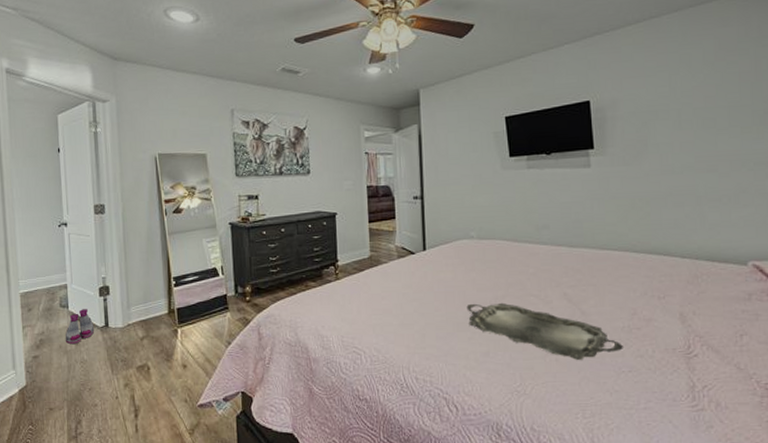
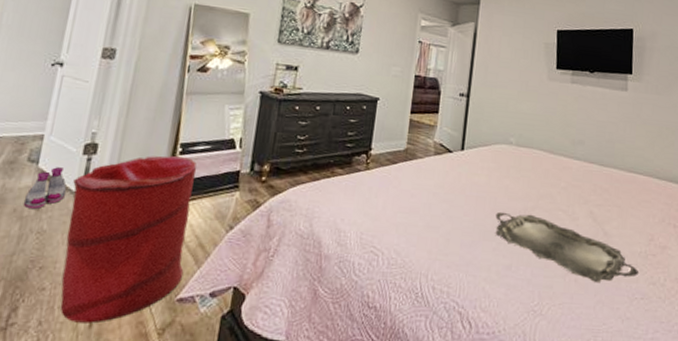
laundry hamper: none [97,287,199,429] -> present [60,155,197,324]

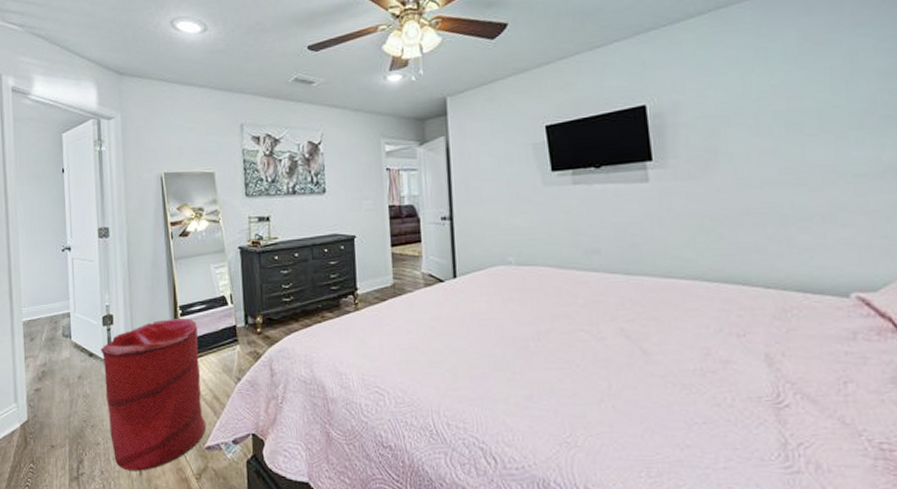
boots: present [23,167,67,210] -> none [67,339,98,378]
serving tray: present [495,211,638,282] -> none [504,338,695,407]

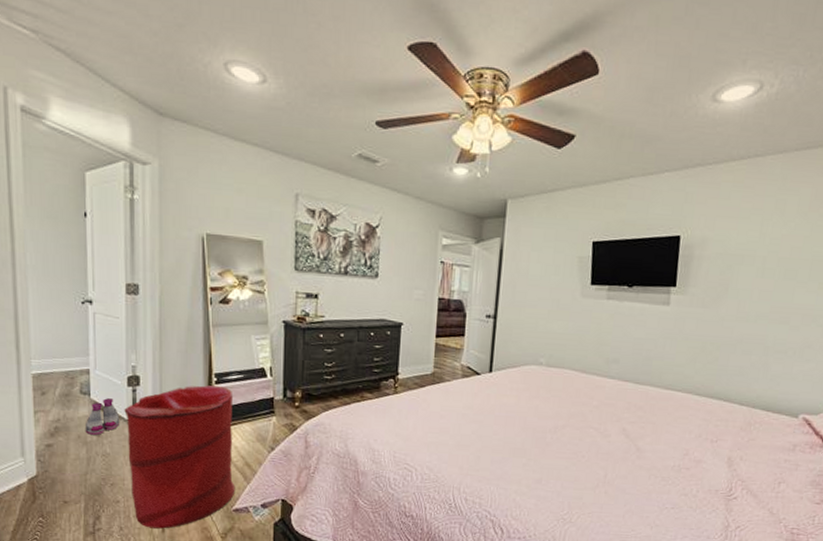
boots: none [67,339,98,378] -> present [85,398,120,436]

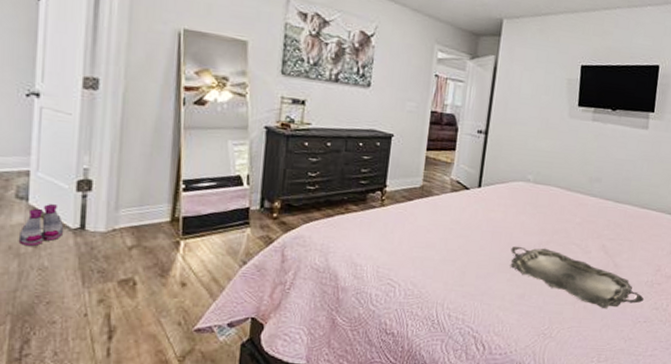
laundry hamper: present [124,385,236,529] -> none [70,192,203,353]
serving tray: none [525,430,671,494] -> present [510,246,644,308]

